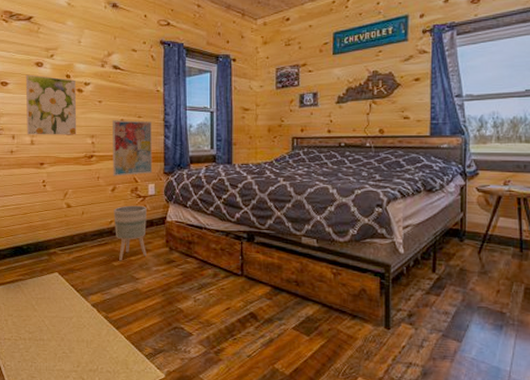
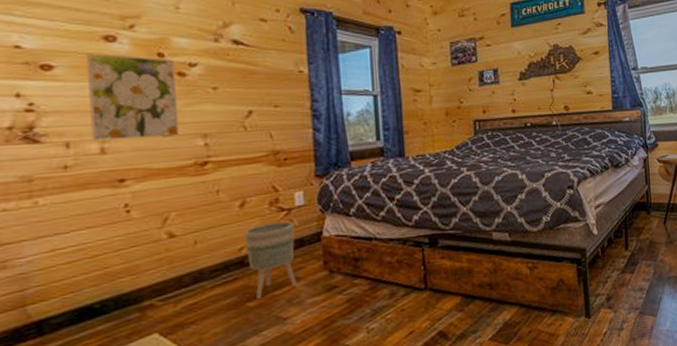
wall art: present [113,120,153,177] -> none [236,110,299,187]

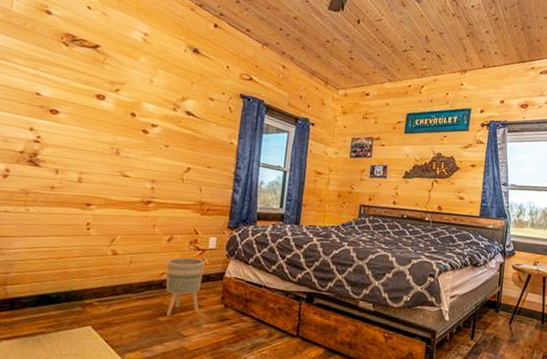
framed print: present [85,53,180,141] -> none [74,105,142,178]

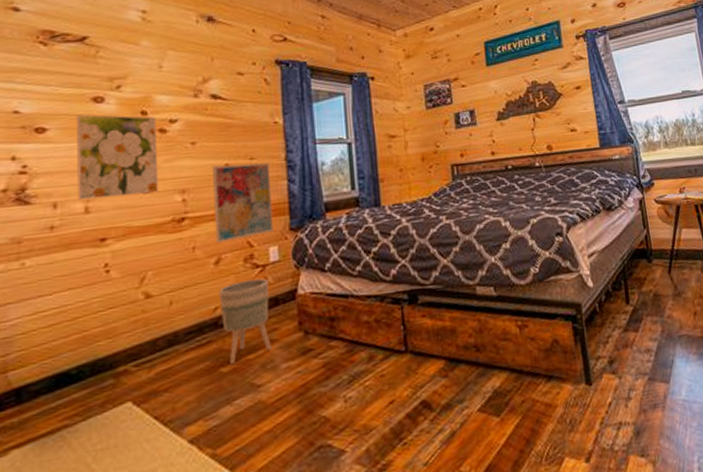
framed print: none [74,105,142,178] -> present [76,114,159,200]
wall art: none [171,167,221,227] -> present [213,163,274,244]

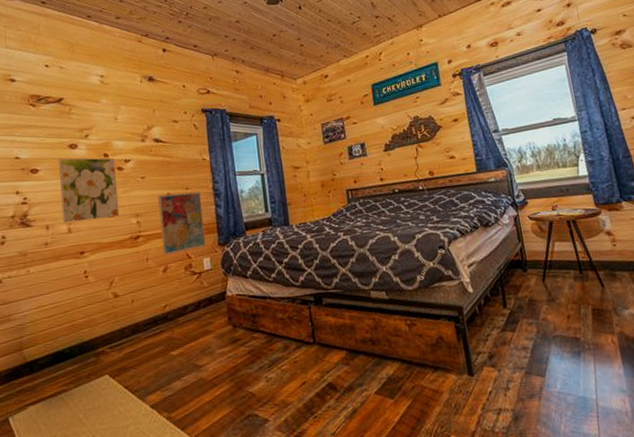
planter: present [219,278,271,365] -> none [167,283,208,349]

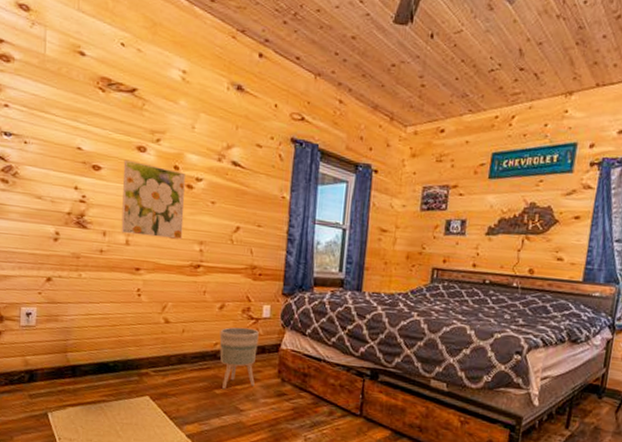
wall art: present [158,191,206,256] -> none [222,226,273,294]
planter: none [167,283,208,349] -> present [219,327,259,389]

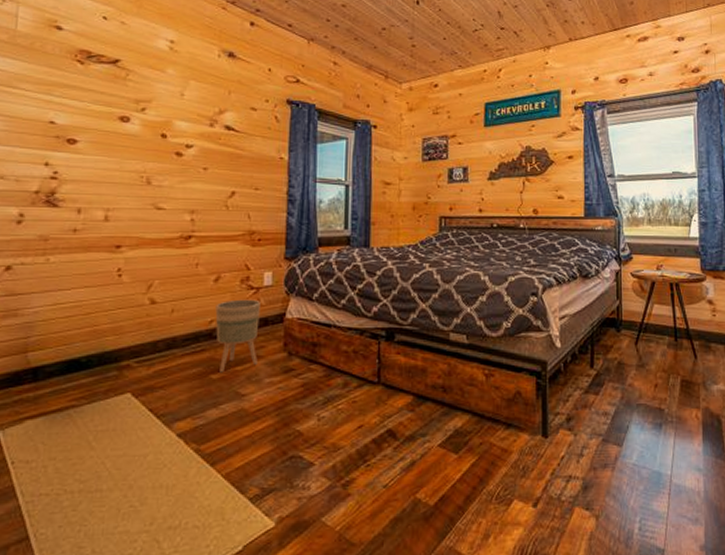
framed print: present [121,159,185,240] -> none [99,131,174,210]

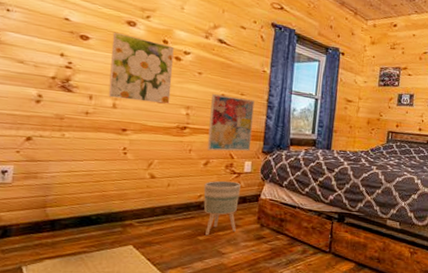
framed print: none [99,131,174,210] -> present [108,32,174,104]
wall art: none [217,192,272,263] -> present [207,94,255,152]

